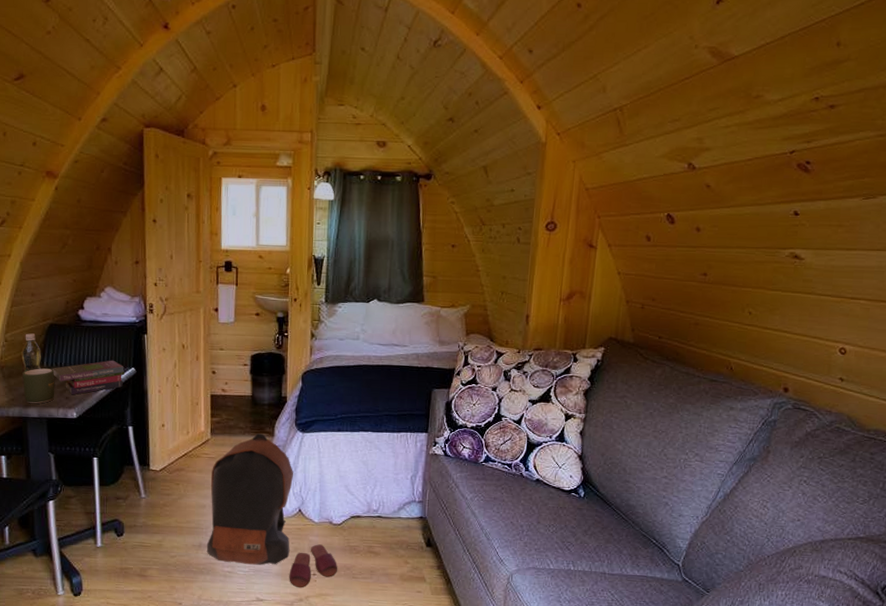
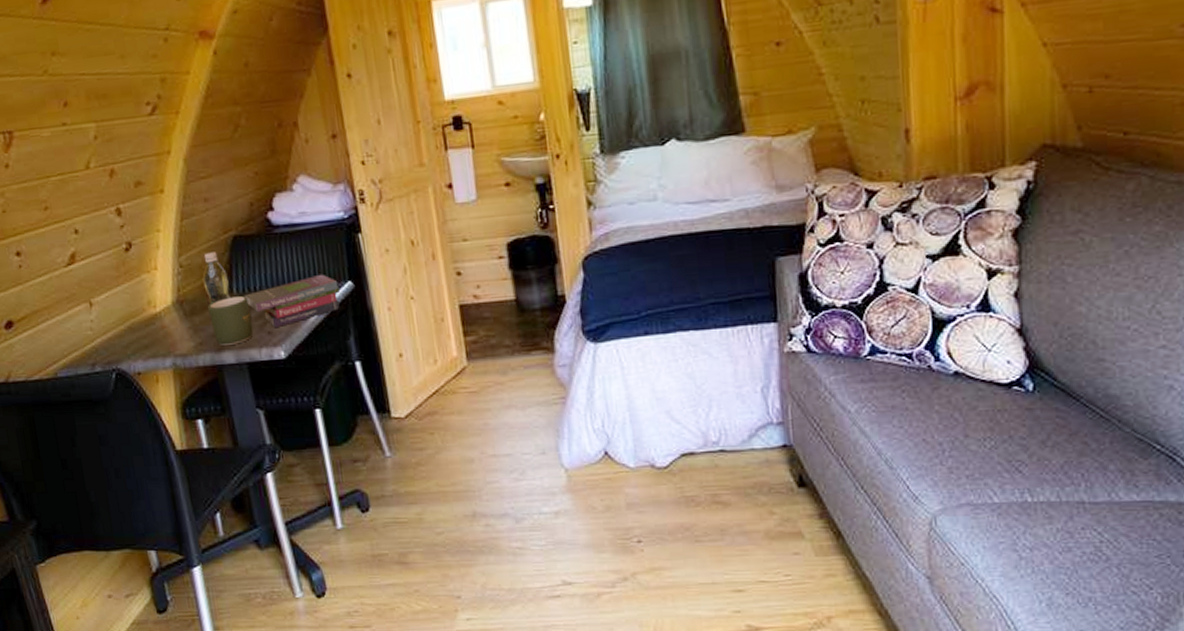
backpack: present [206,433,293,565] -> none [475,351,600,535]
slippers: present [289,544,337,588] -> none [603,498,672,563]

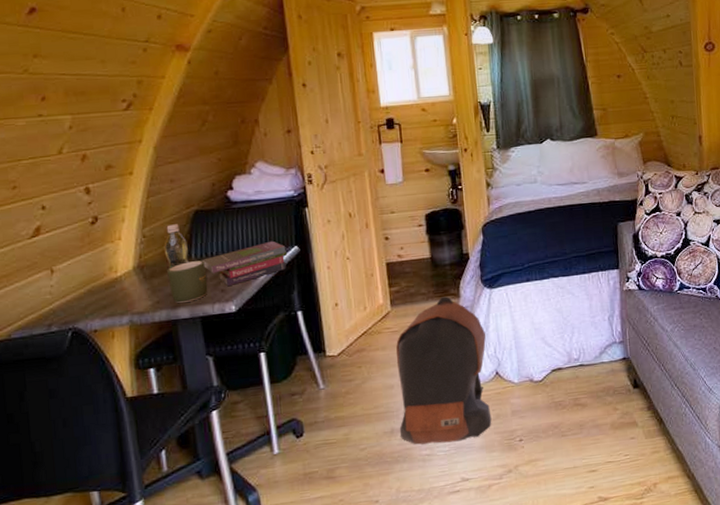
backpack: none [475,351,600,535] -> present [396,296,492,445]

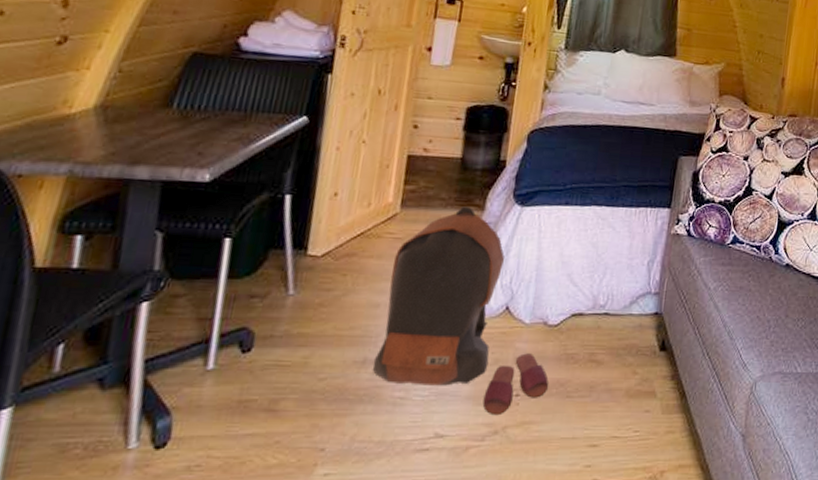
bottle: present [164,224,189,270] -> none [139,63,173,117]
mug: present [167,260,208,304] -> none [132,111,187,161]
books: present [202,241,287,287] -> none [184,104,293,150]
slippers: none [494,406,545,458] -> present [483,353,548,416]

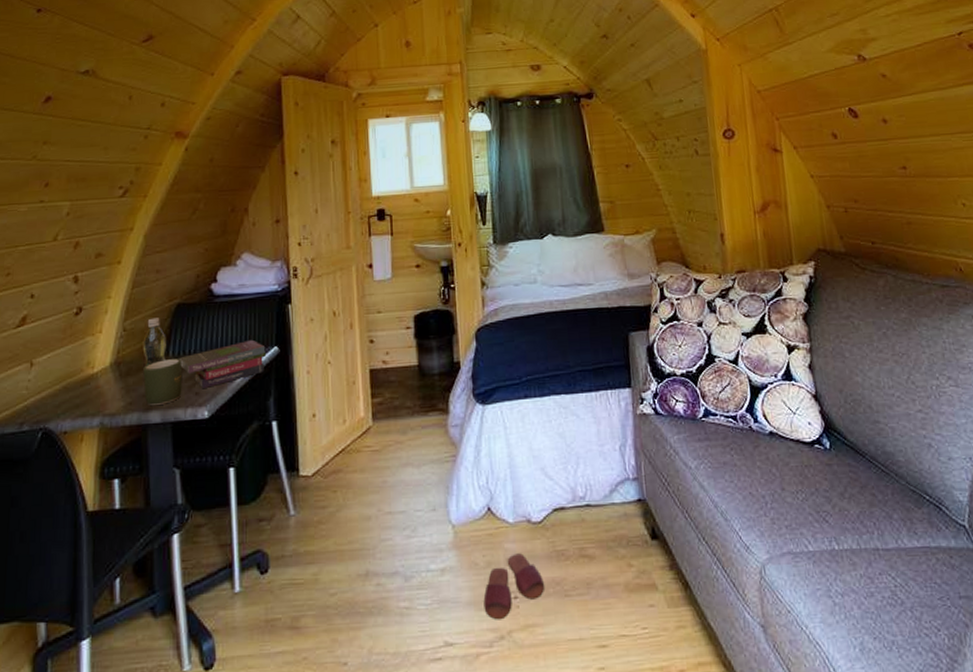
mug: none [132,111,187,161] -> present [143,359,183,406]
bottle: none [139,63,173,117] -> present [142,318,167,368]
books: none [184,104,293,150] -> present [179,339,266,389]
backpack: present [372,206,504,386] -> none [375,412,482,594]

